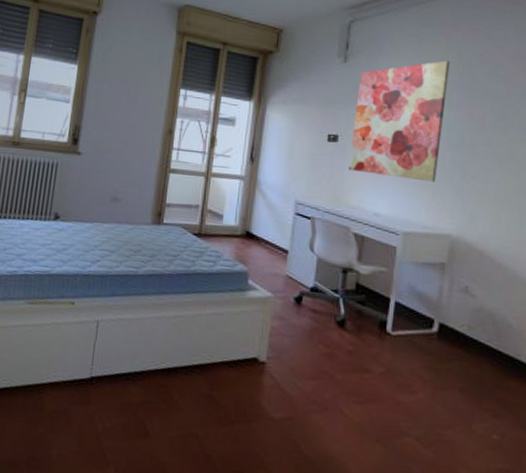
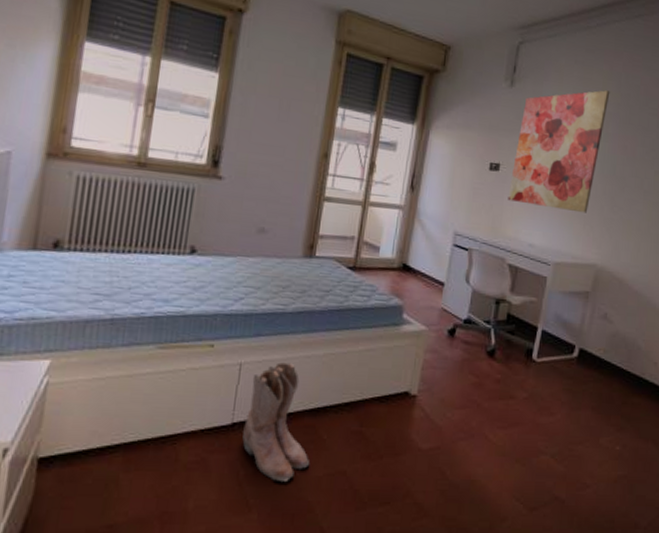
boots: none [100,321,163,439] -> present [242,362,310,481]

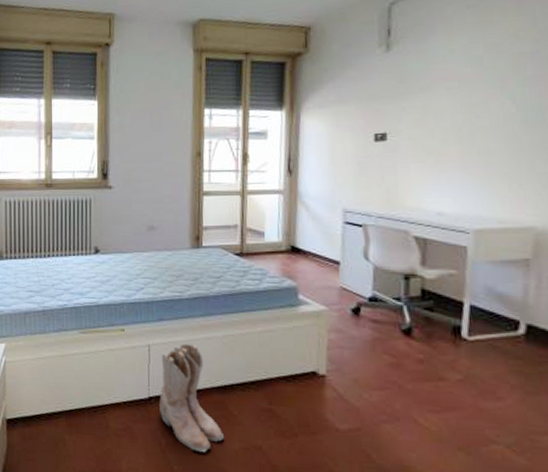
wall art: present [508,90,610,213] -> none [401,28,522,171]

